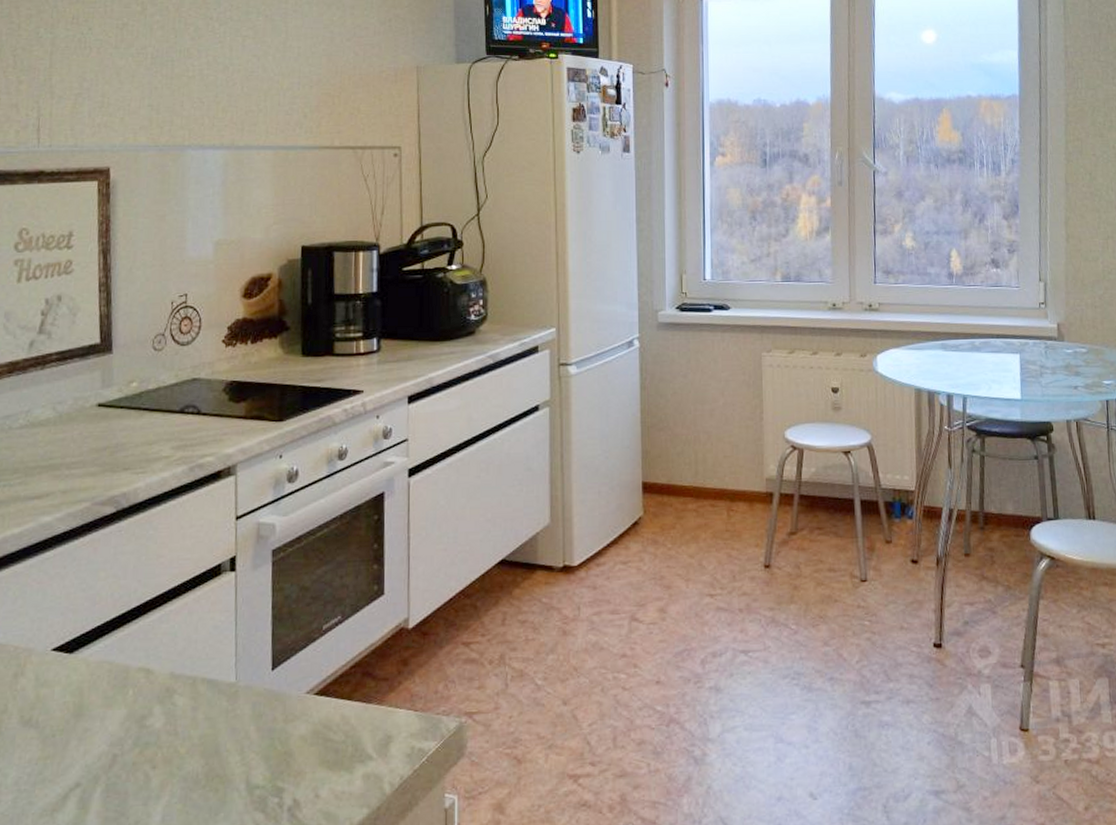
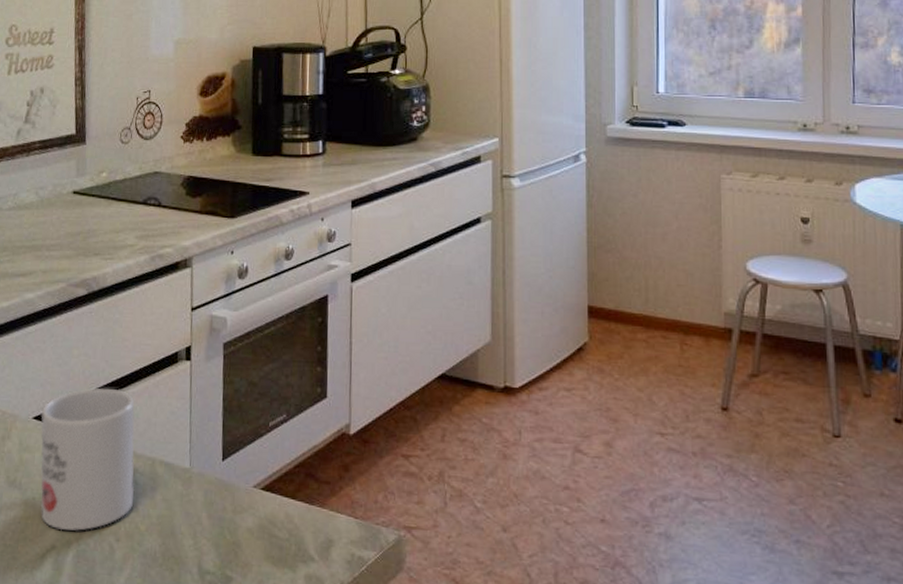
mug: none [61,608,173,766] -> present [40,388,135,531]

